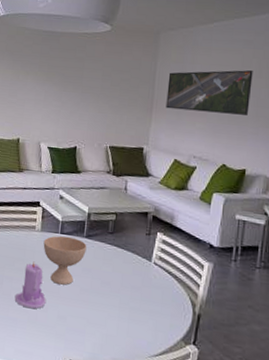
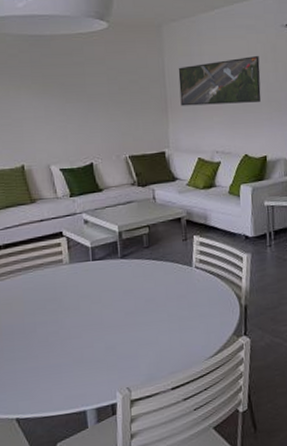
candle: present [14,261,47,309] -> none [53,298,90,349]
bowl: present [43,236,87,285] -> none [75,261,124,315]

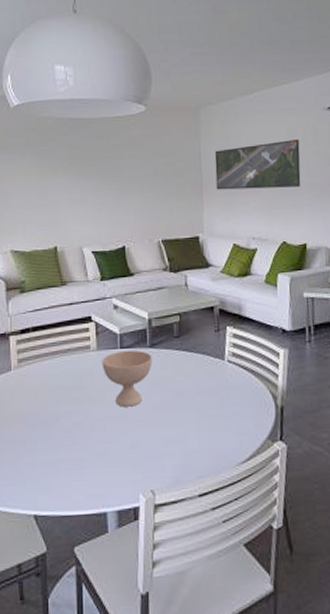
bowl: none [75,261,124,315] -> present [102,350,152,407]

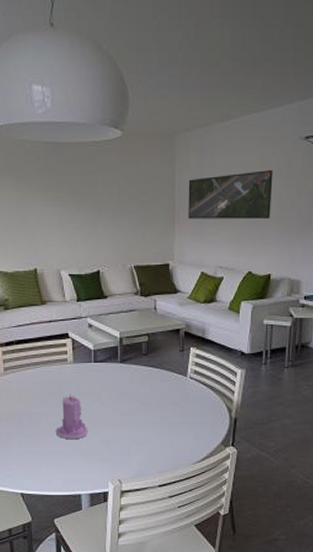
candle: none [76,387,115,443] -> present [55,394,88,440]
bowl: present [102,350,152,407] -> none [78,364,122,412]

